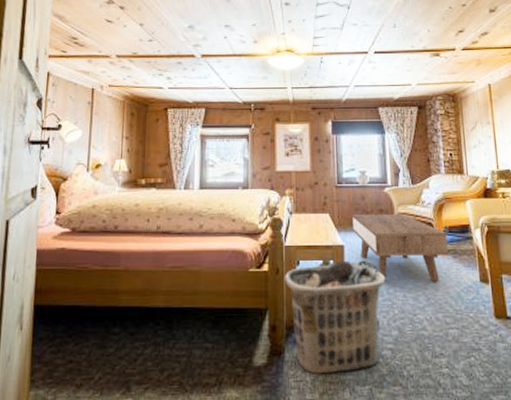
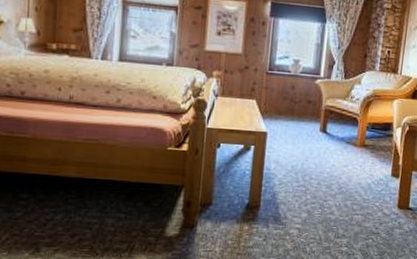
clothes hamper: present [284,260,386,374] -> none [202,146,304,246]
coffee table: present [351,214,448,282] -> none [277,103,369,173]

